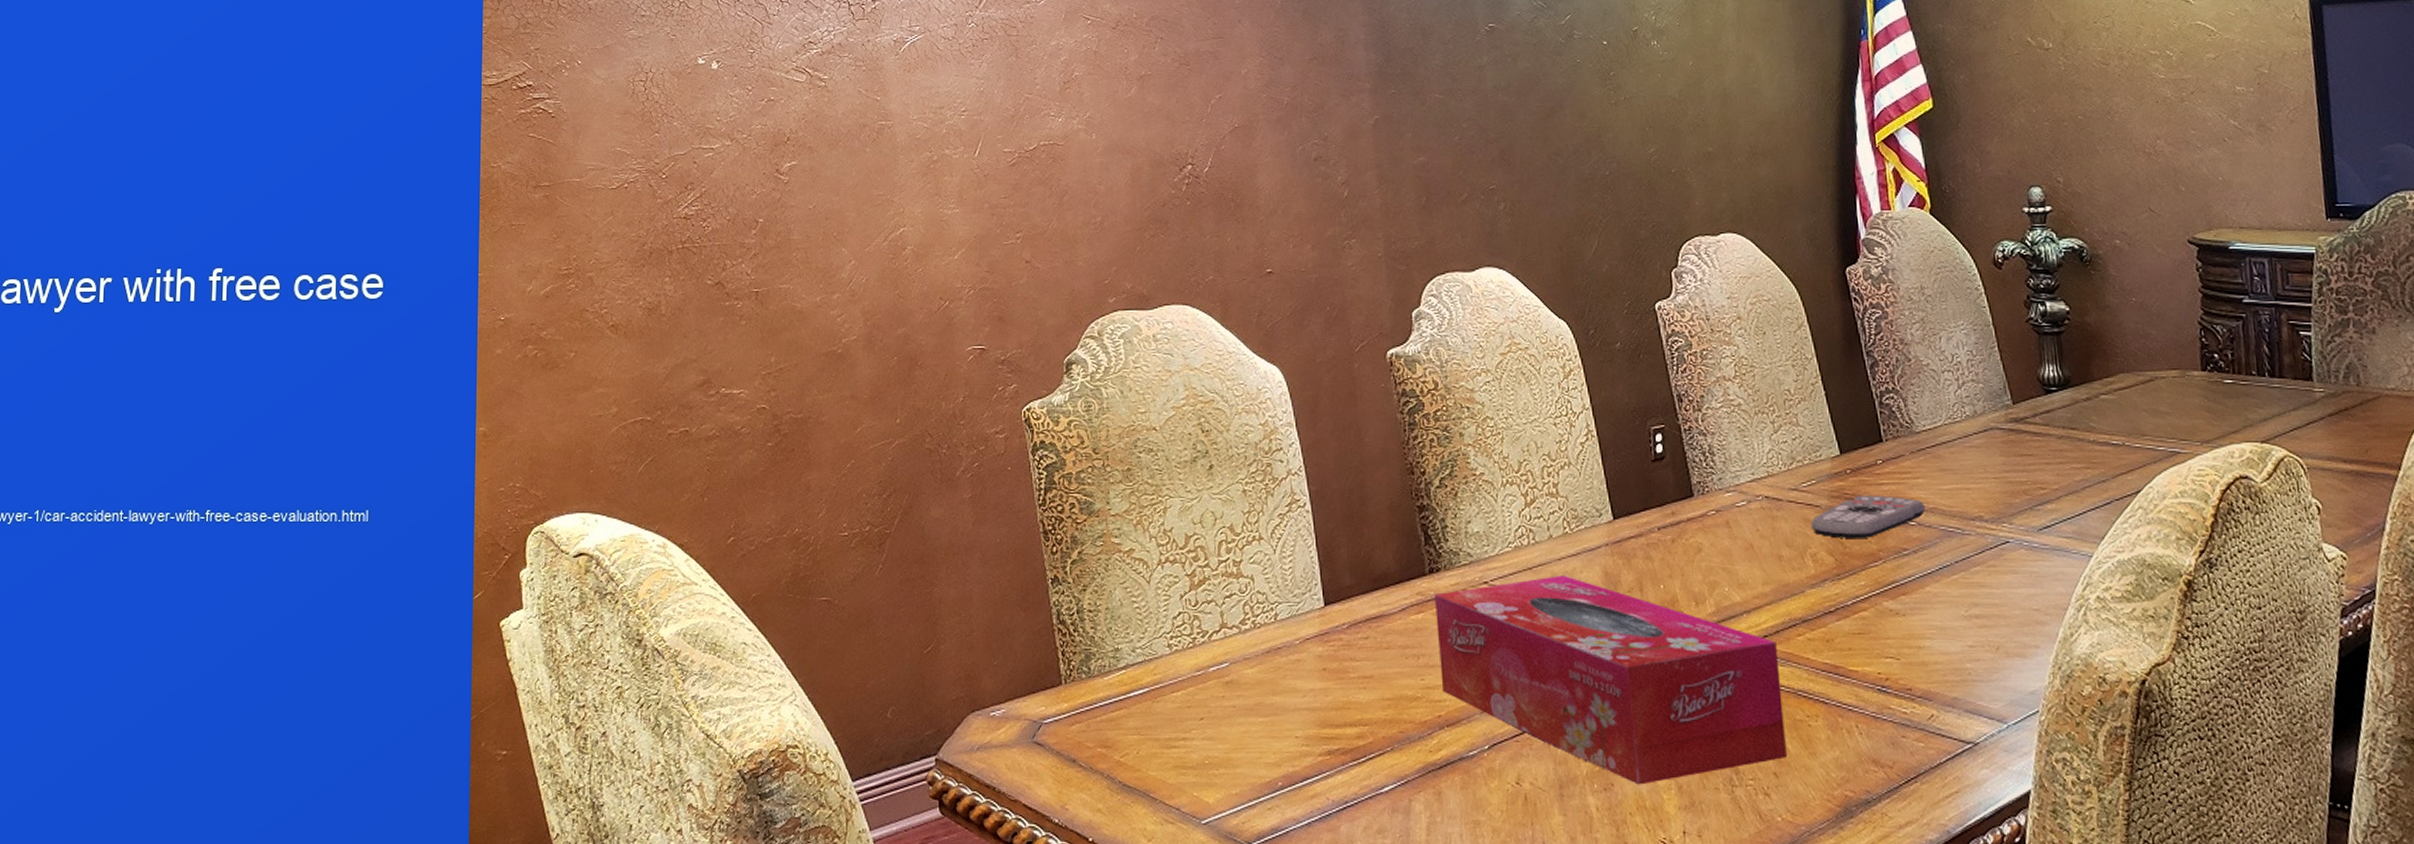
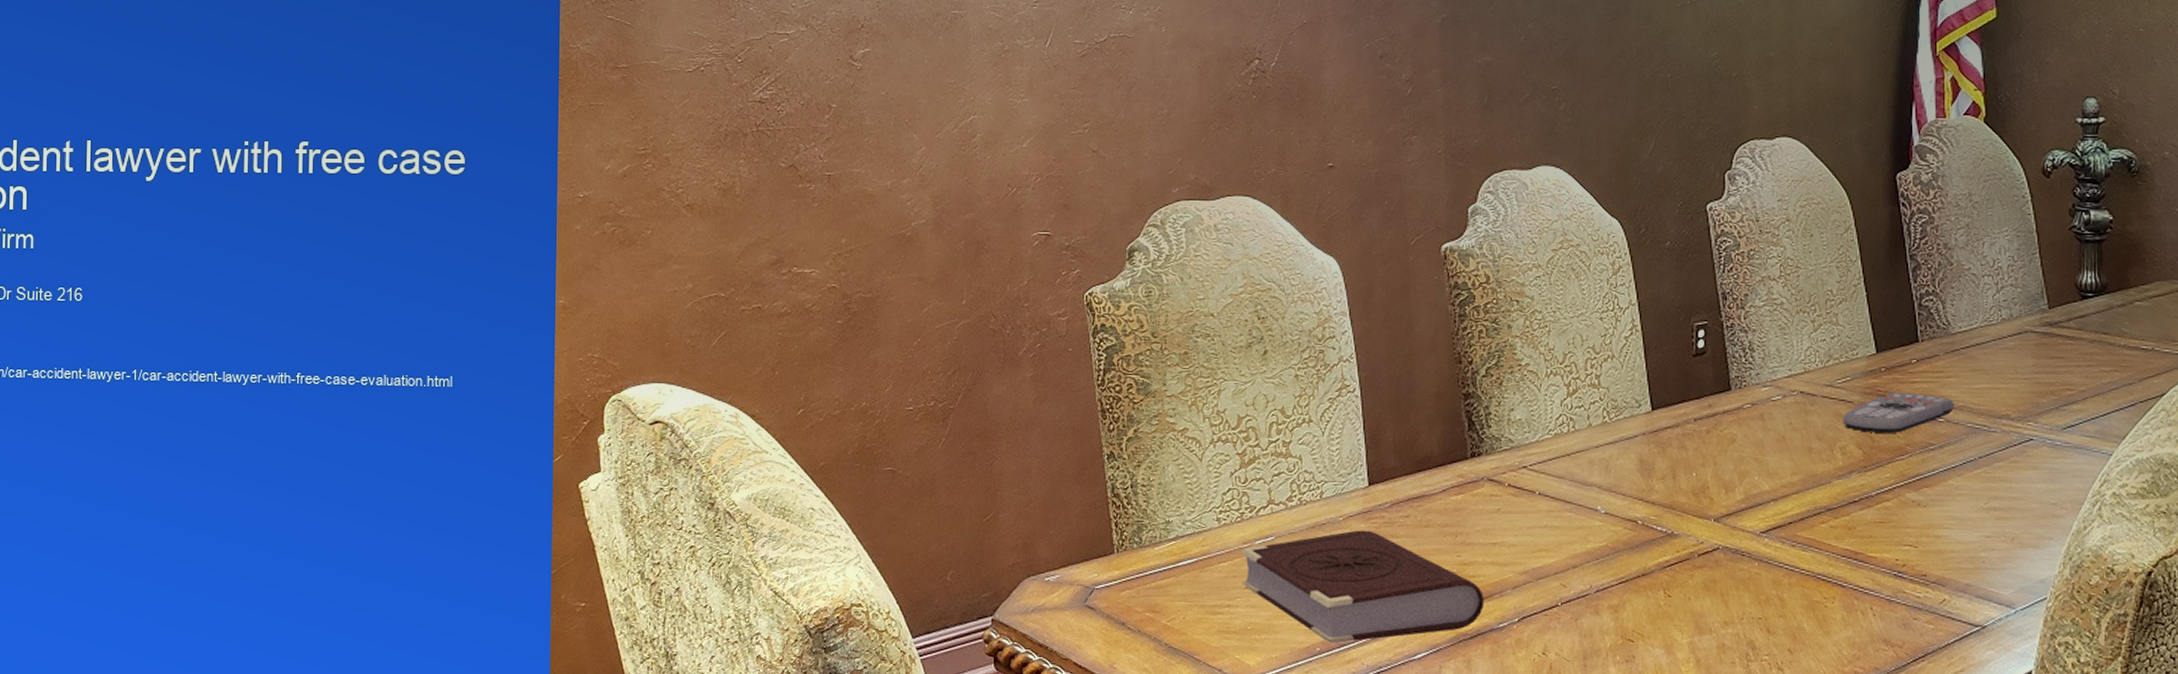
book: none [1194,654,1452,777] -> present [1240,530,1484,643]
tissue box: present [1435,574,1787,785] -> none [1475,461,1802,658]

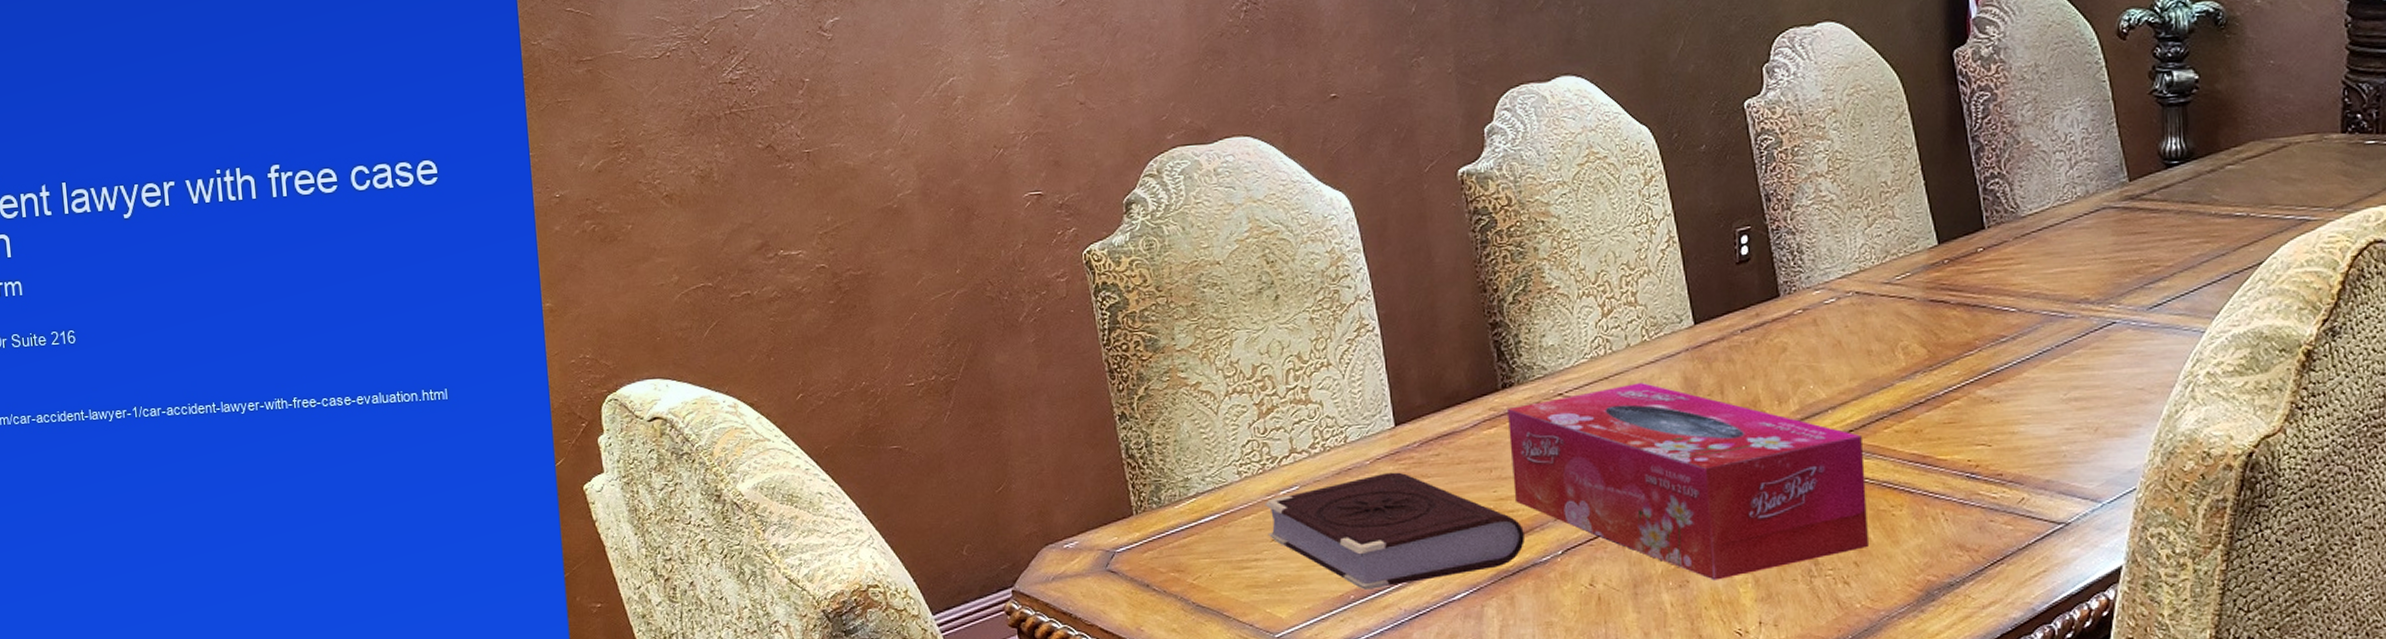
tissue box: none [1475,461,1802,658] -> present [1508,382,1868,581]
remote control: present [1843,392,1955,433] -> none [1904,283,2028,329]

